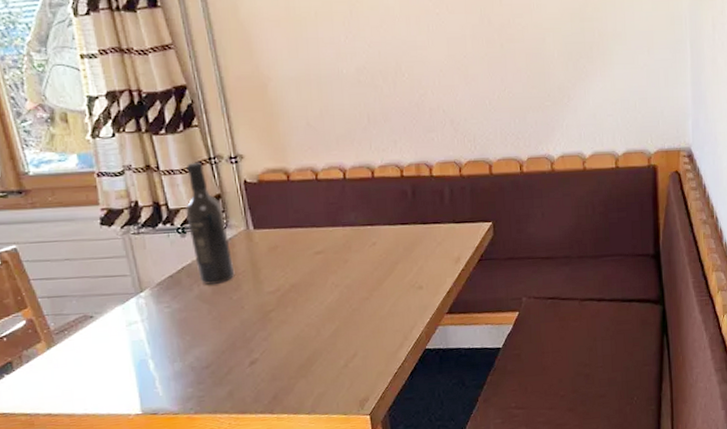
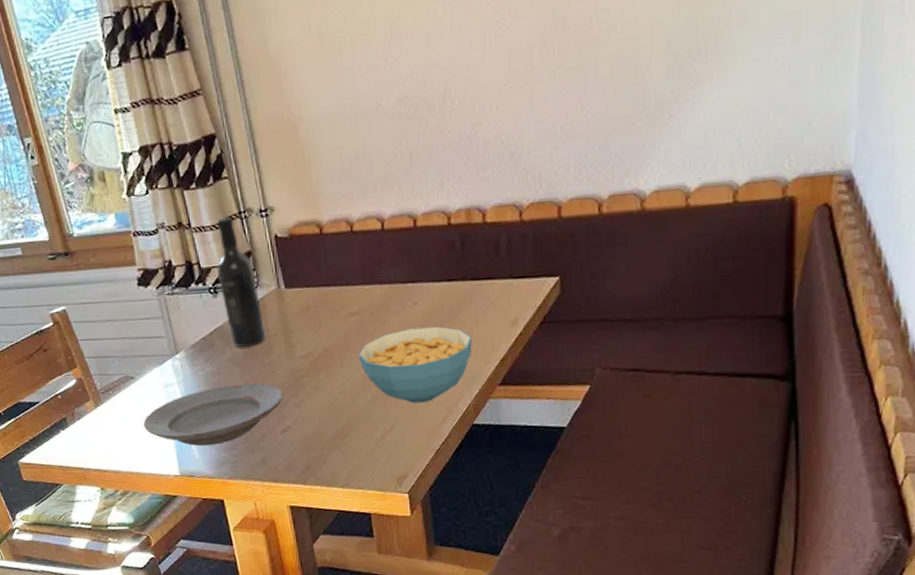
plate: none [103,318,252,383] -> present [143,382,284,446]
cereal bowl: none [323,264,424,333] -> present [358,326,472,404]

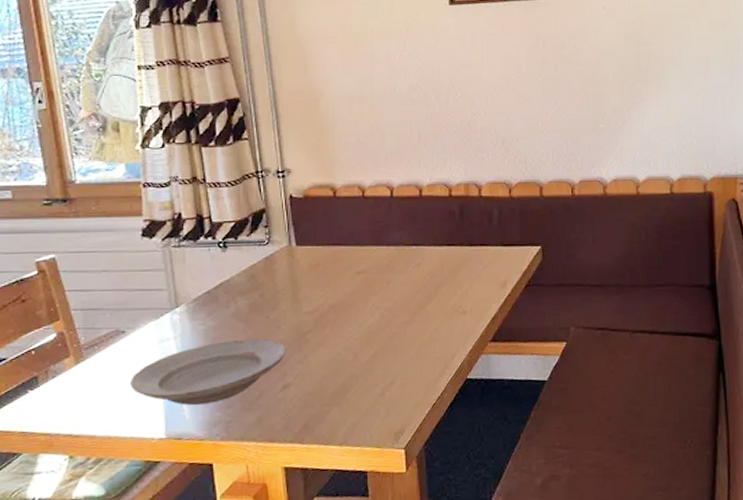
wine bottle: present [217,216,267,347] -> none [229,175,274,302]
cereal bowl: present [358,326,472,404] -> none [363,286,467,359]

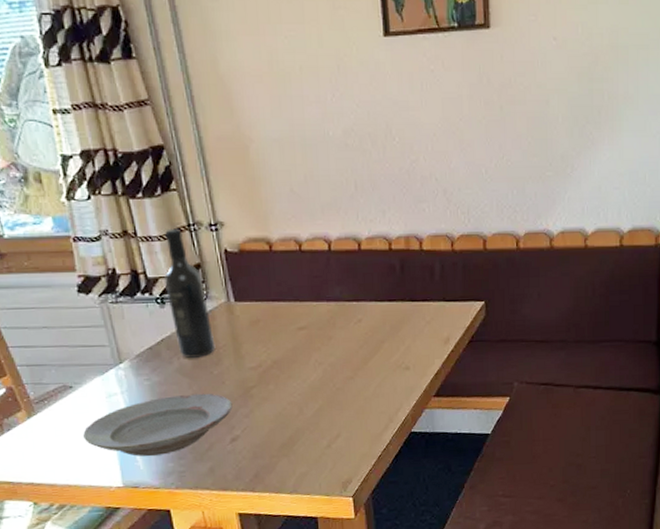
wine bottle: none [229,175,274,302] -> present [164,228,216,358]

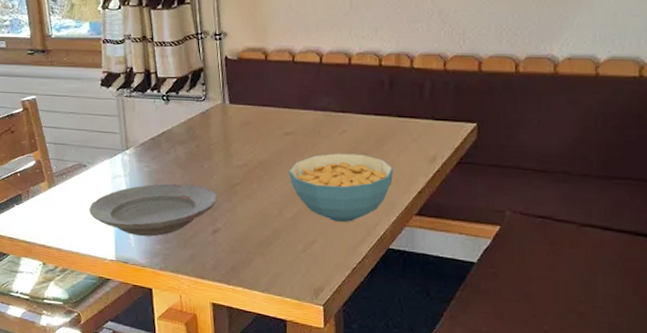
wine bottle: present [164,228,216,358] -> none [171,36,208,151]
cereal bowl: none [306,342,410,413] -> present [289,153,393,223]

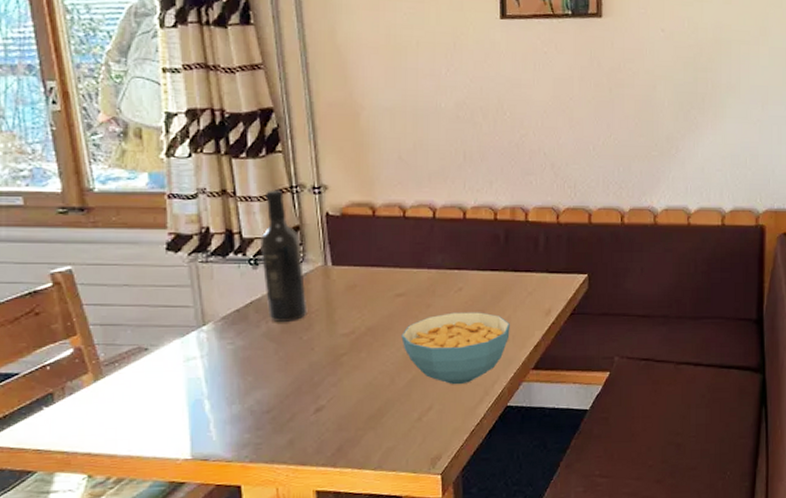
plate: present [89,183,218,237] -> none [154,359,320,426]
wine bottle: none [171,36,208,151] -> present [260,189,308,322]

